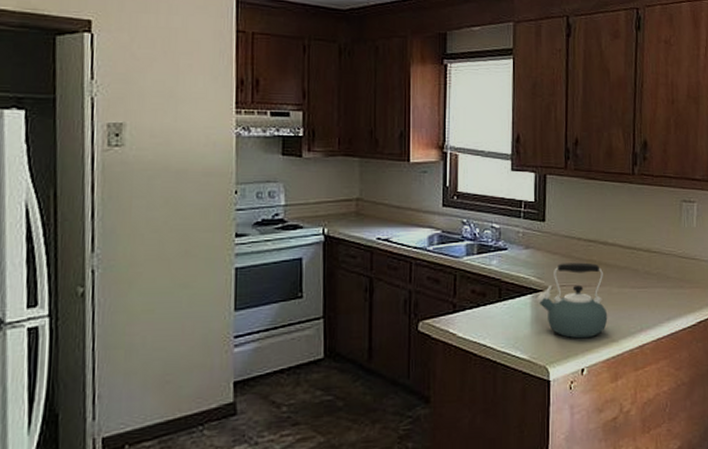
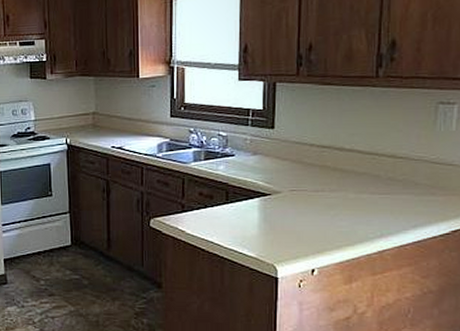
kettle: present [535,262,608,339] -> none [263,168,342,241]

